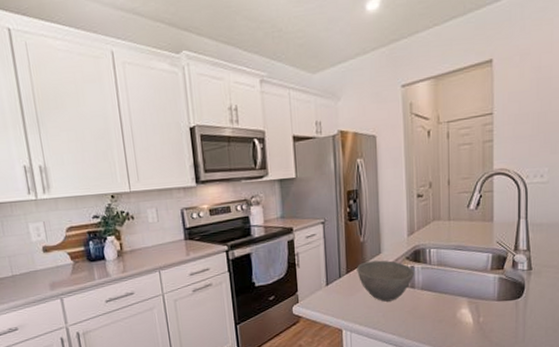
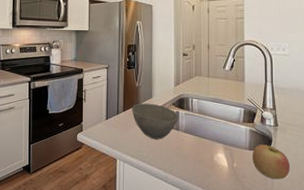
apple: none [502,292,544,330] -> present [252,144,290,180]

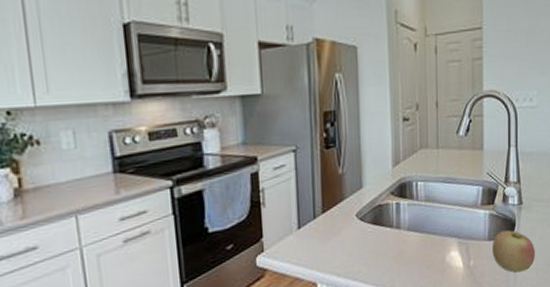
bowl: present [132,103,178,139] -> none [334,195,399,247]

